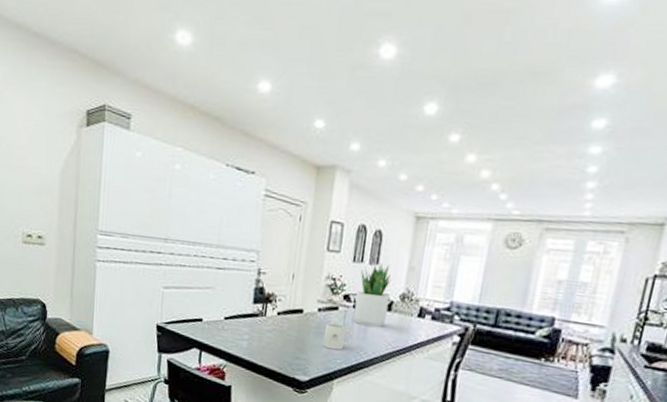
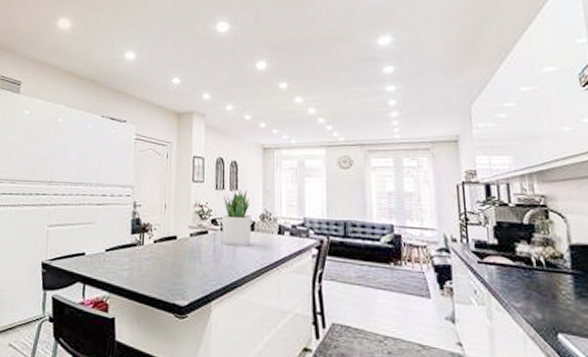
mug: present [323,323,354,350] -> none [197,246,224,272]

